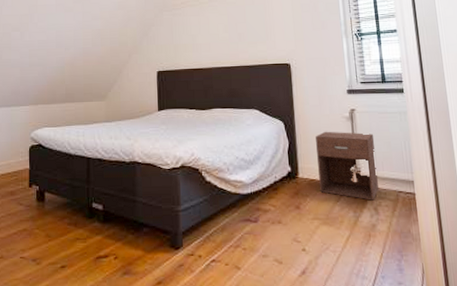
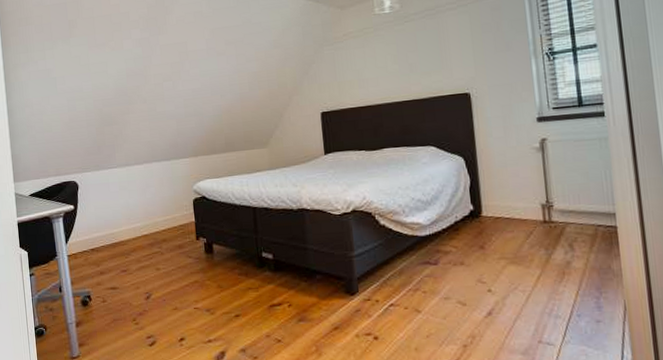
nightstand: present [316,131,380,201] -> none [501,164,575,237]

